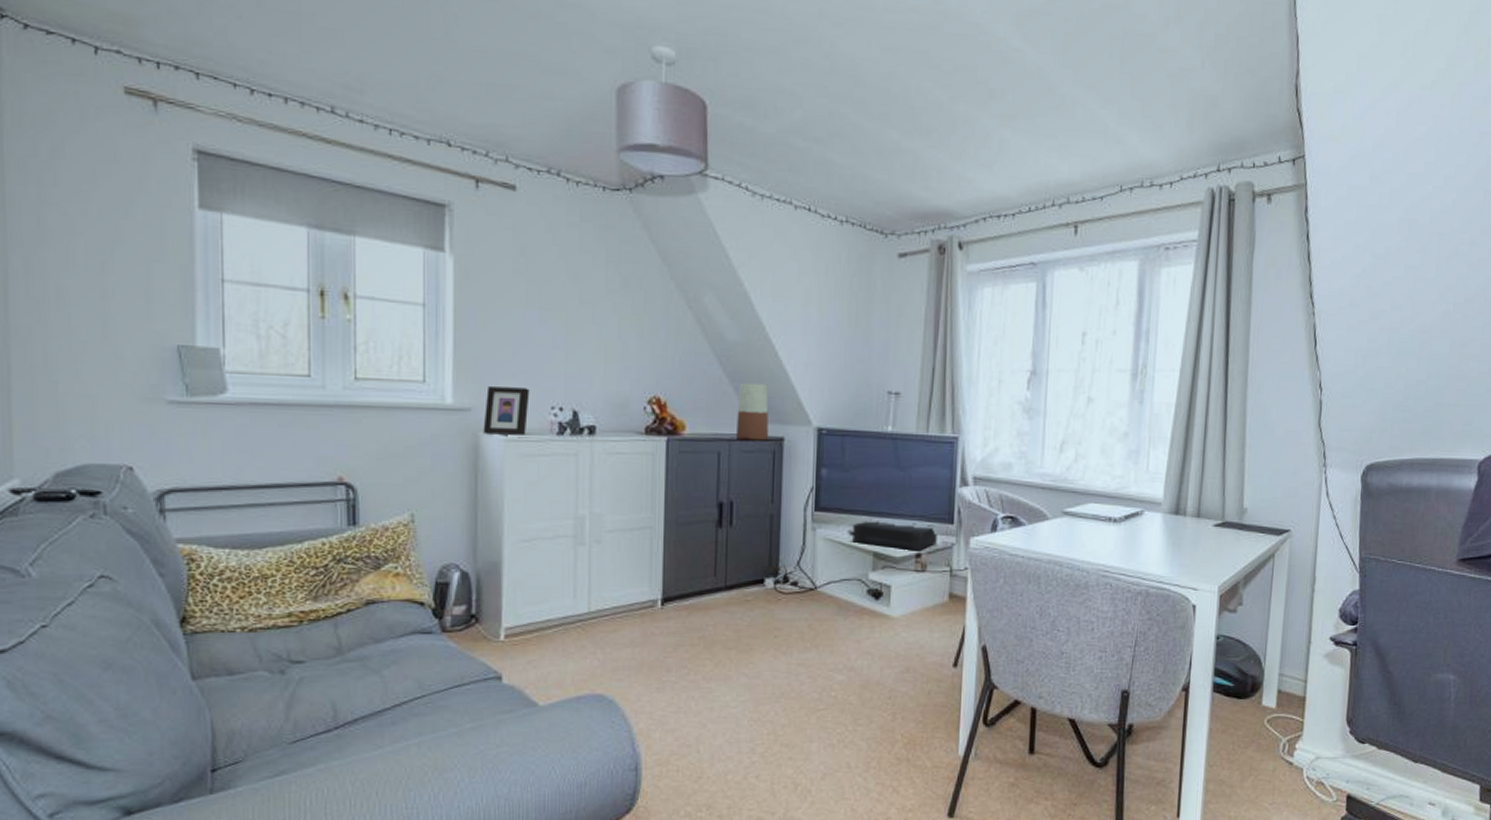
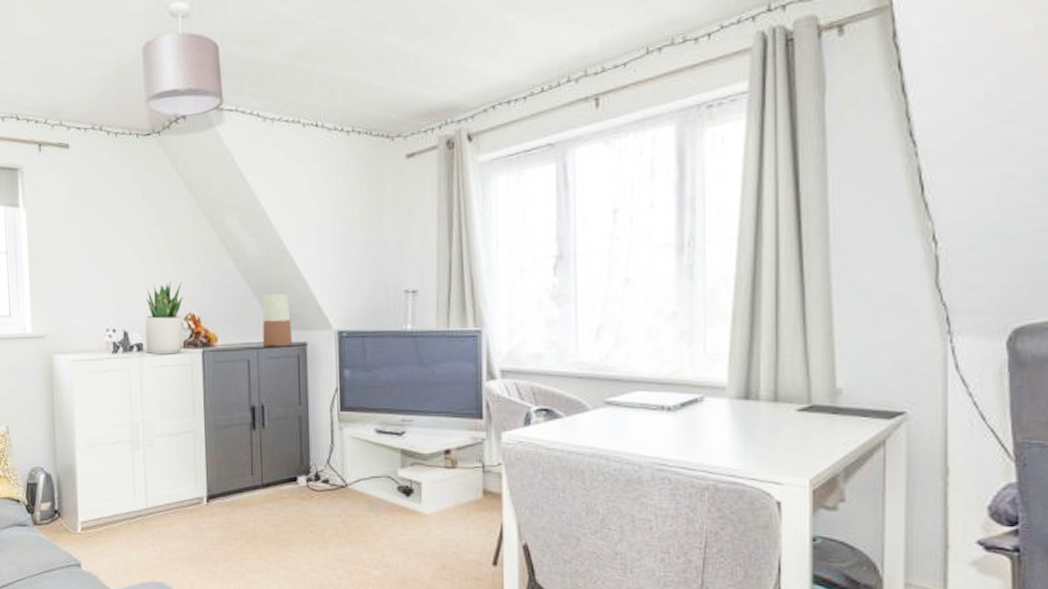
picture frame: present [483,386,530,435] -> none [55,315,89,356]
planter: none [600,358,648,441] -> present [145,281,183,355]
game console: present [853,519,937,551] -> none [379,417,466,447]

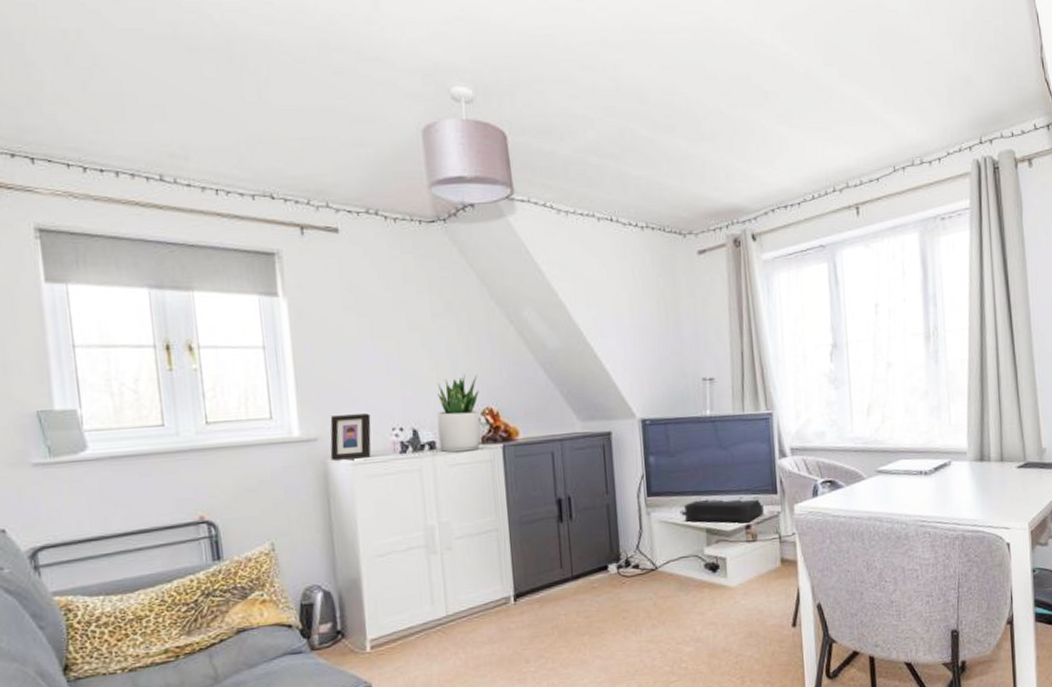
picture frame: none [55,315,89,356] -> present [330,413,371,461]
vase: present [262,294,292,348] -> none [564,384,596,439]
game console: none [379,417,466,447] -> present [684,497,764,524]

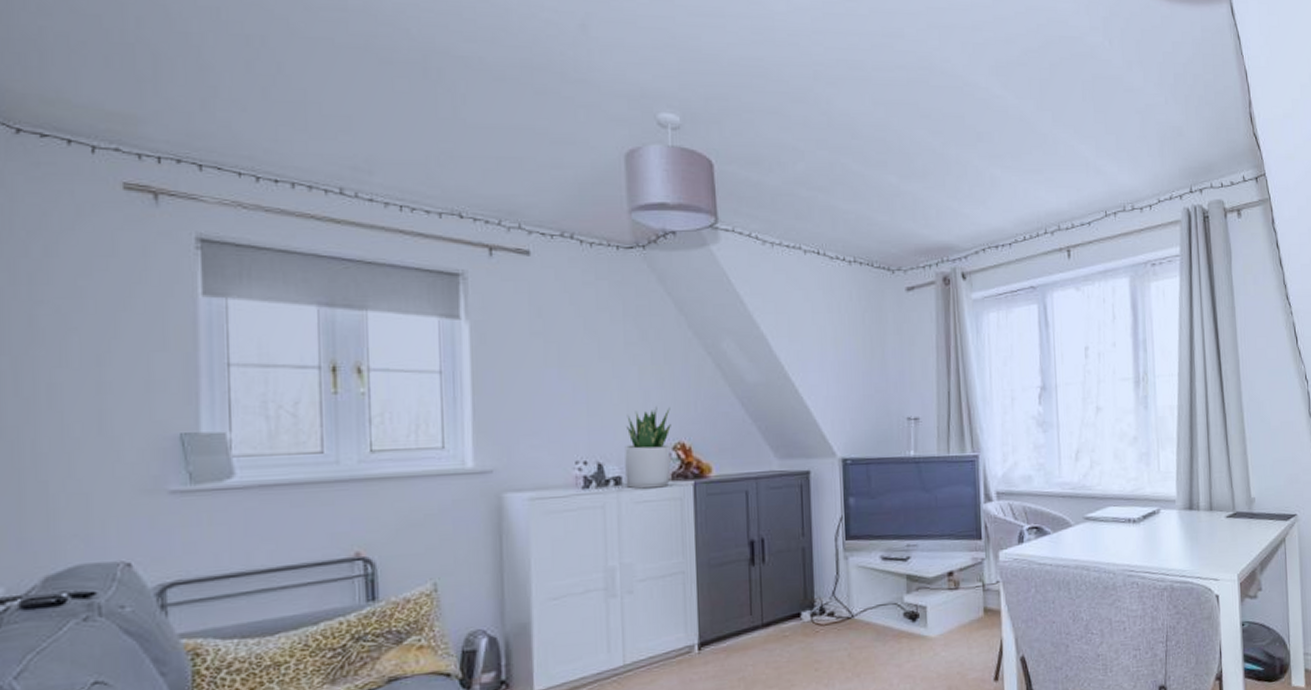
picture frame: present [330,413,371,461] -> none [506,445,553,495]
game console: present [684,497,764,524] -> none [884,542,967,570]

